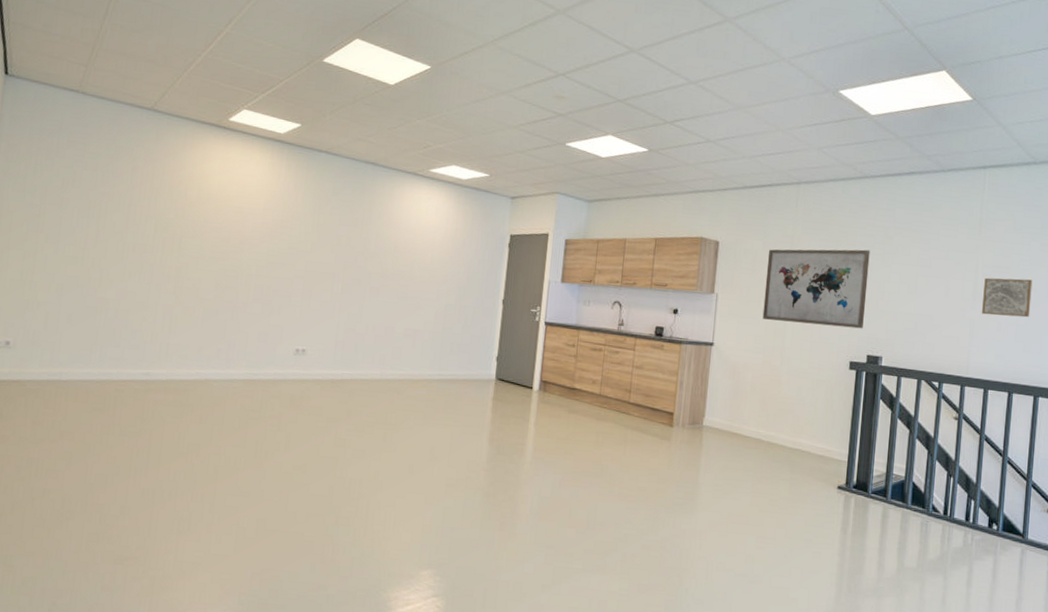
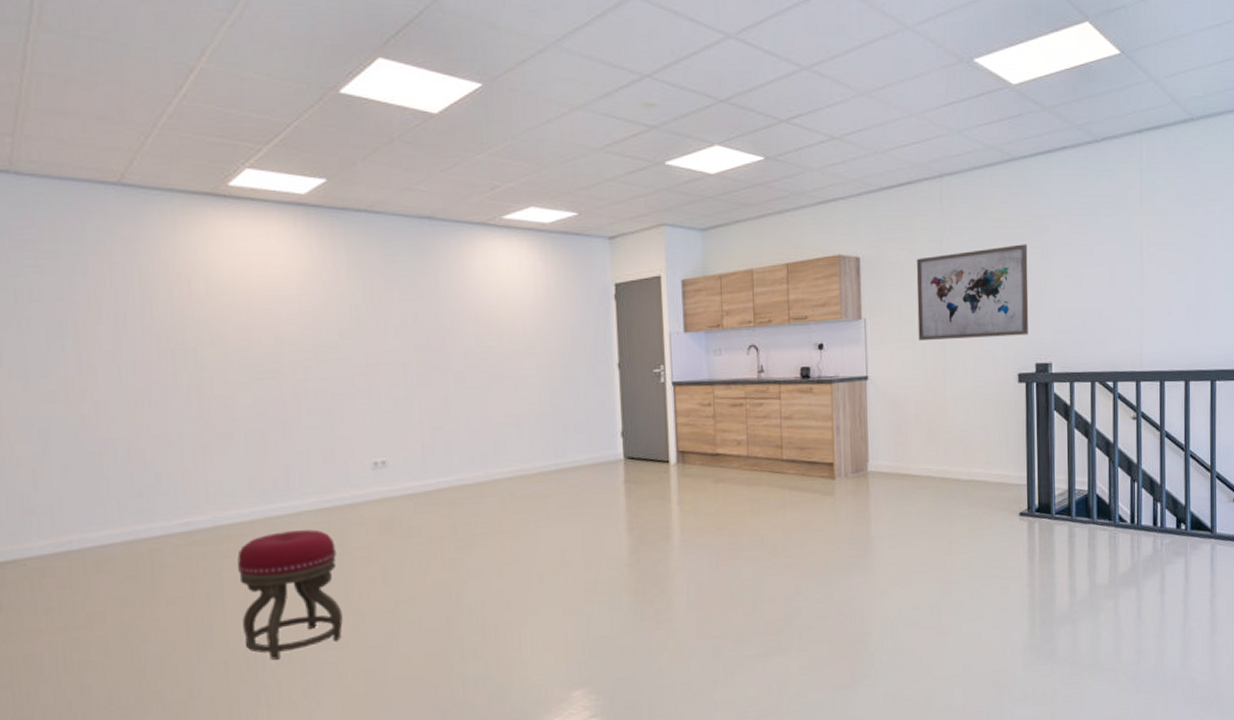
stool: none [170,392,255,496] -> present [237,529,343,660]
wall art: present [981,277,1033,318] -> none [1150,253,1200,299]

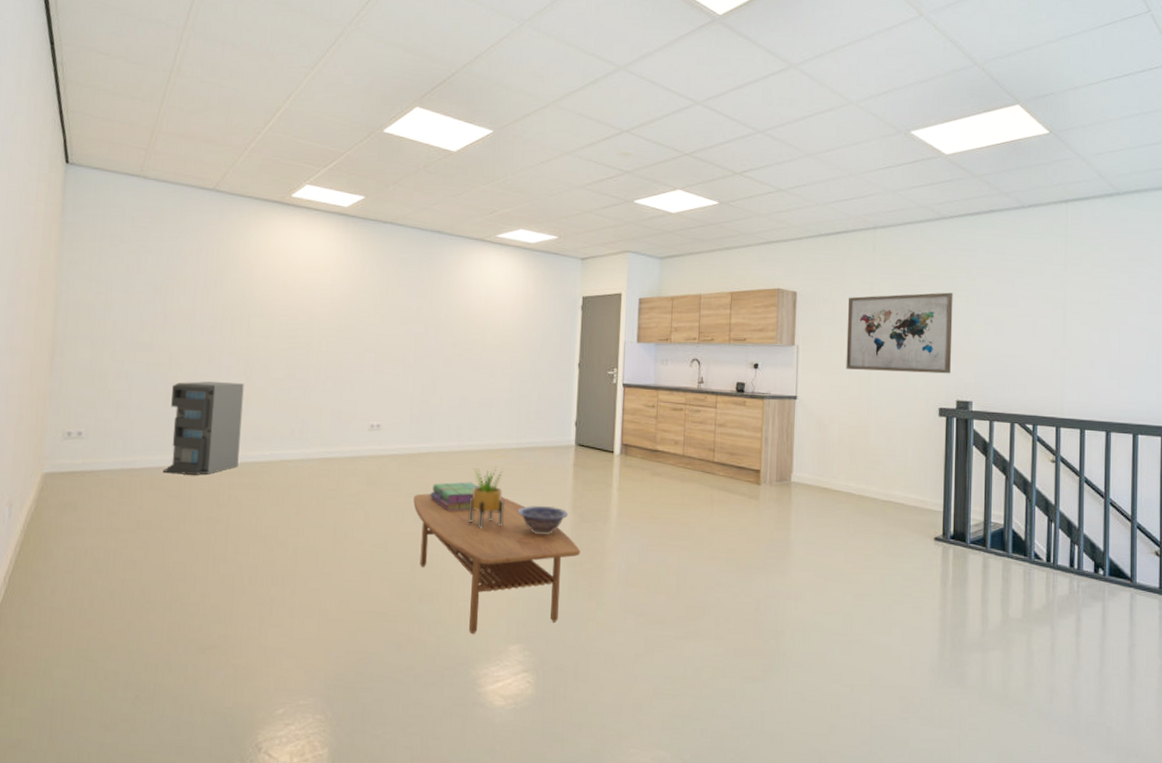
storage cabinet: none [106,430,211,552] -> present [162,381,244,475]
stool: present [237,529,343,660] -> none [250,473,332,580]
coffee table: none [438,527,643,685] -> present [413,493,581,634]
stack of books: none [458,515,517,553] -> present [430,482,480,512]
potted plant: none [506,495,550,567] -> present [469,467,505,528]
decorative bowl: none [565,530,624,565] -> present [517,506,568,535]

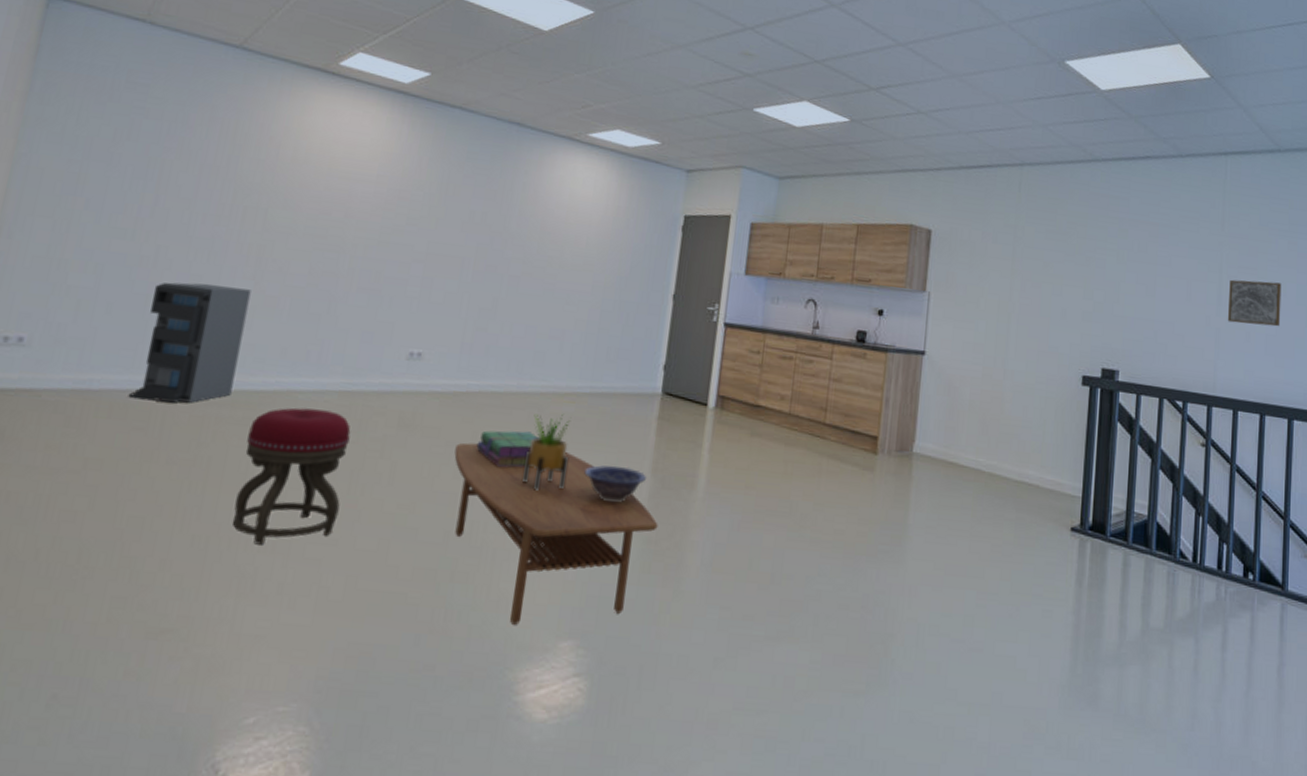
stool: none [250,473,332,580] -> present [232,407,351,545]
wall art: present [846,292,953,374] -> none [982,240,1103,337]
wall art: none [1072,313,1124,354] -> present [1227,279,1282,327]

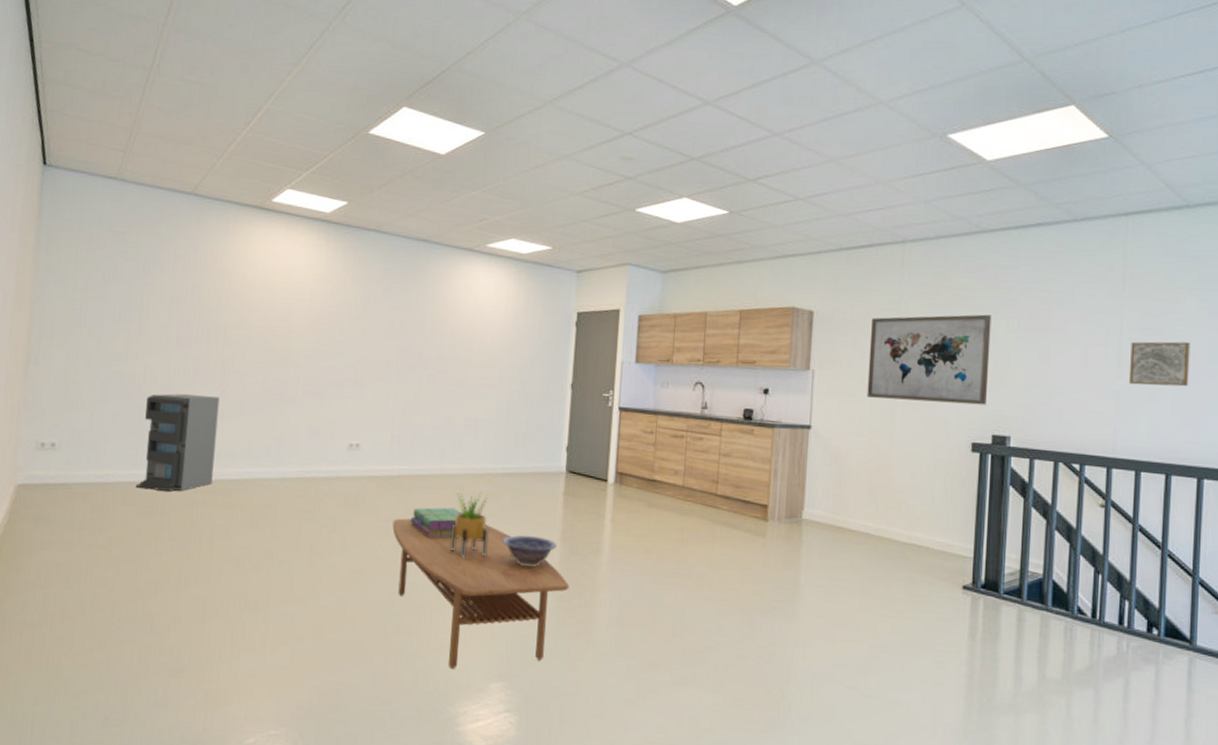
stool: present [232,407,351,545] -> none [222,492,308,604]
wall art: none [982,240,1103,337] -> present [867,314,992,405]

